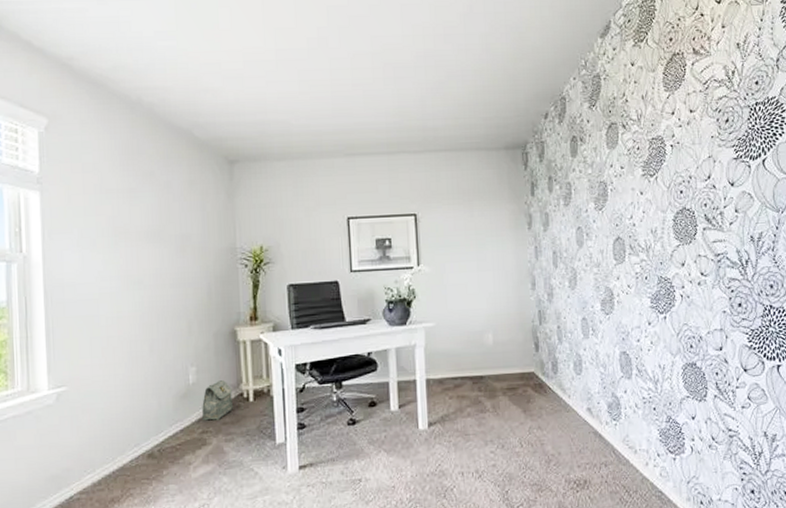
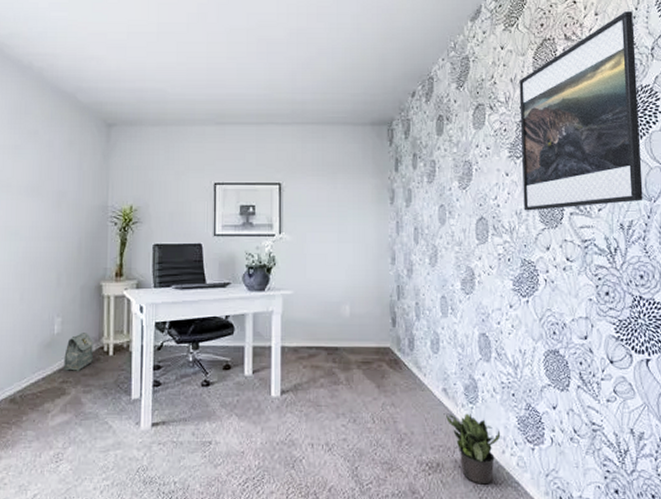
potted plant: none [591,429,644,497] -> present [446,412,501,485]
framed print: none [650,23,772,229] -> present [519,11,643,211]

